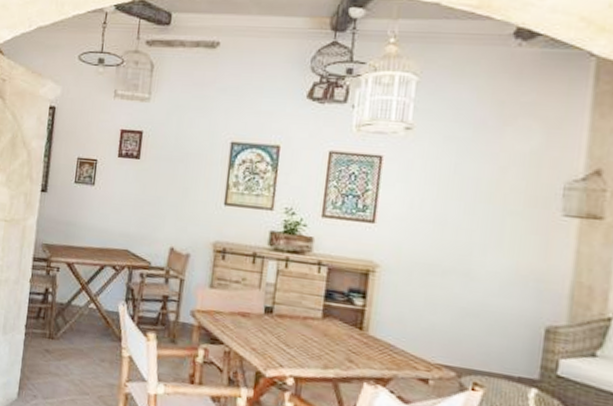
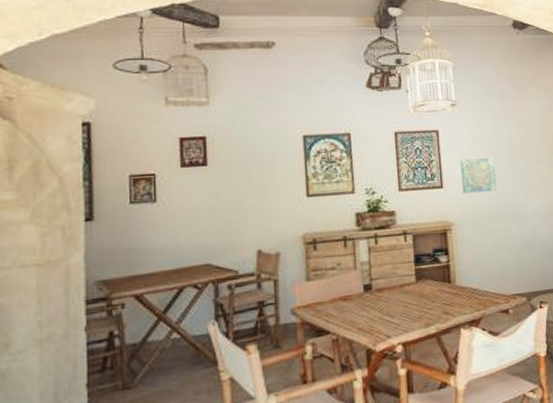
wall art: none [399,193,449,239] -> present [460,156,497,194]

